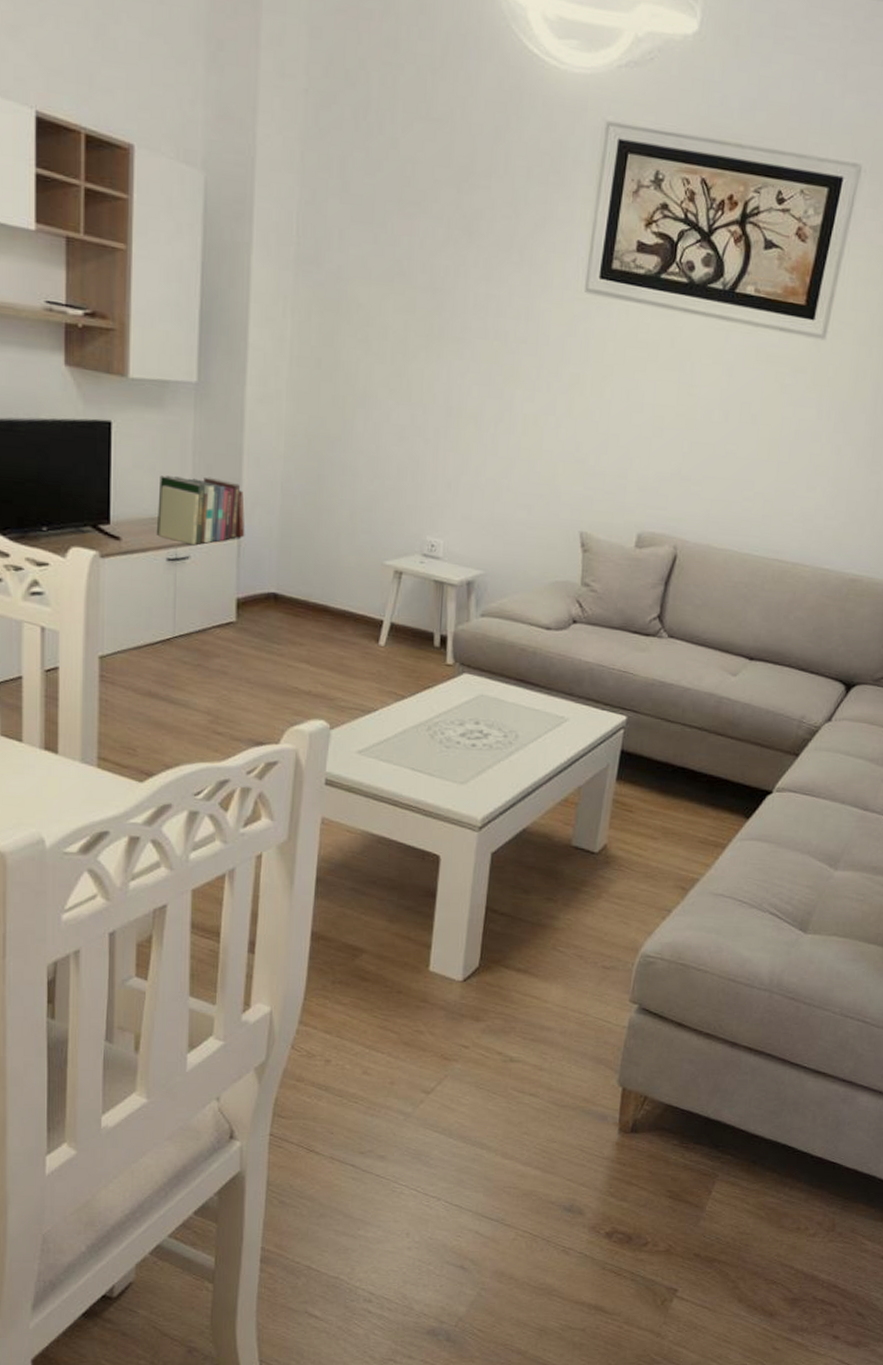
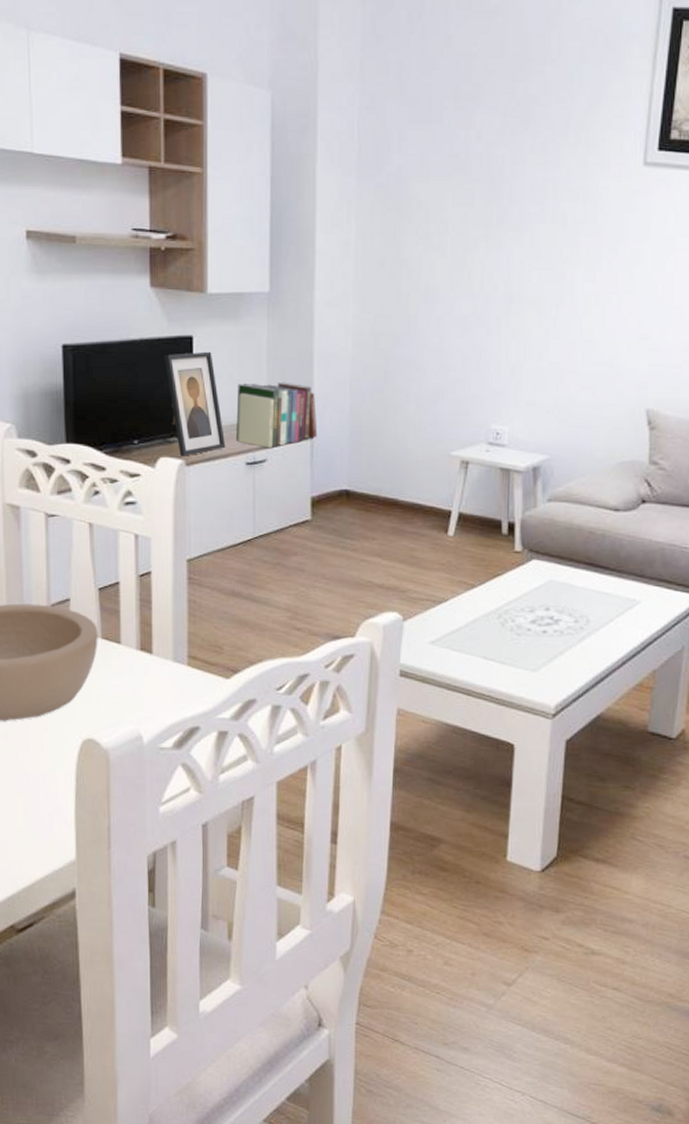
picture frame: none [79,438,145,548] -> present [164,351,226,456]

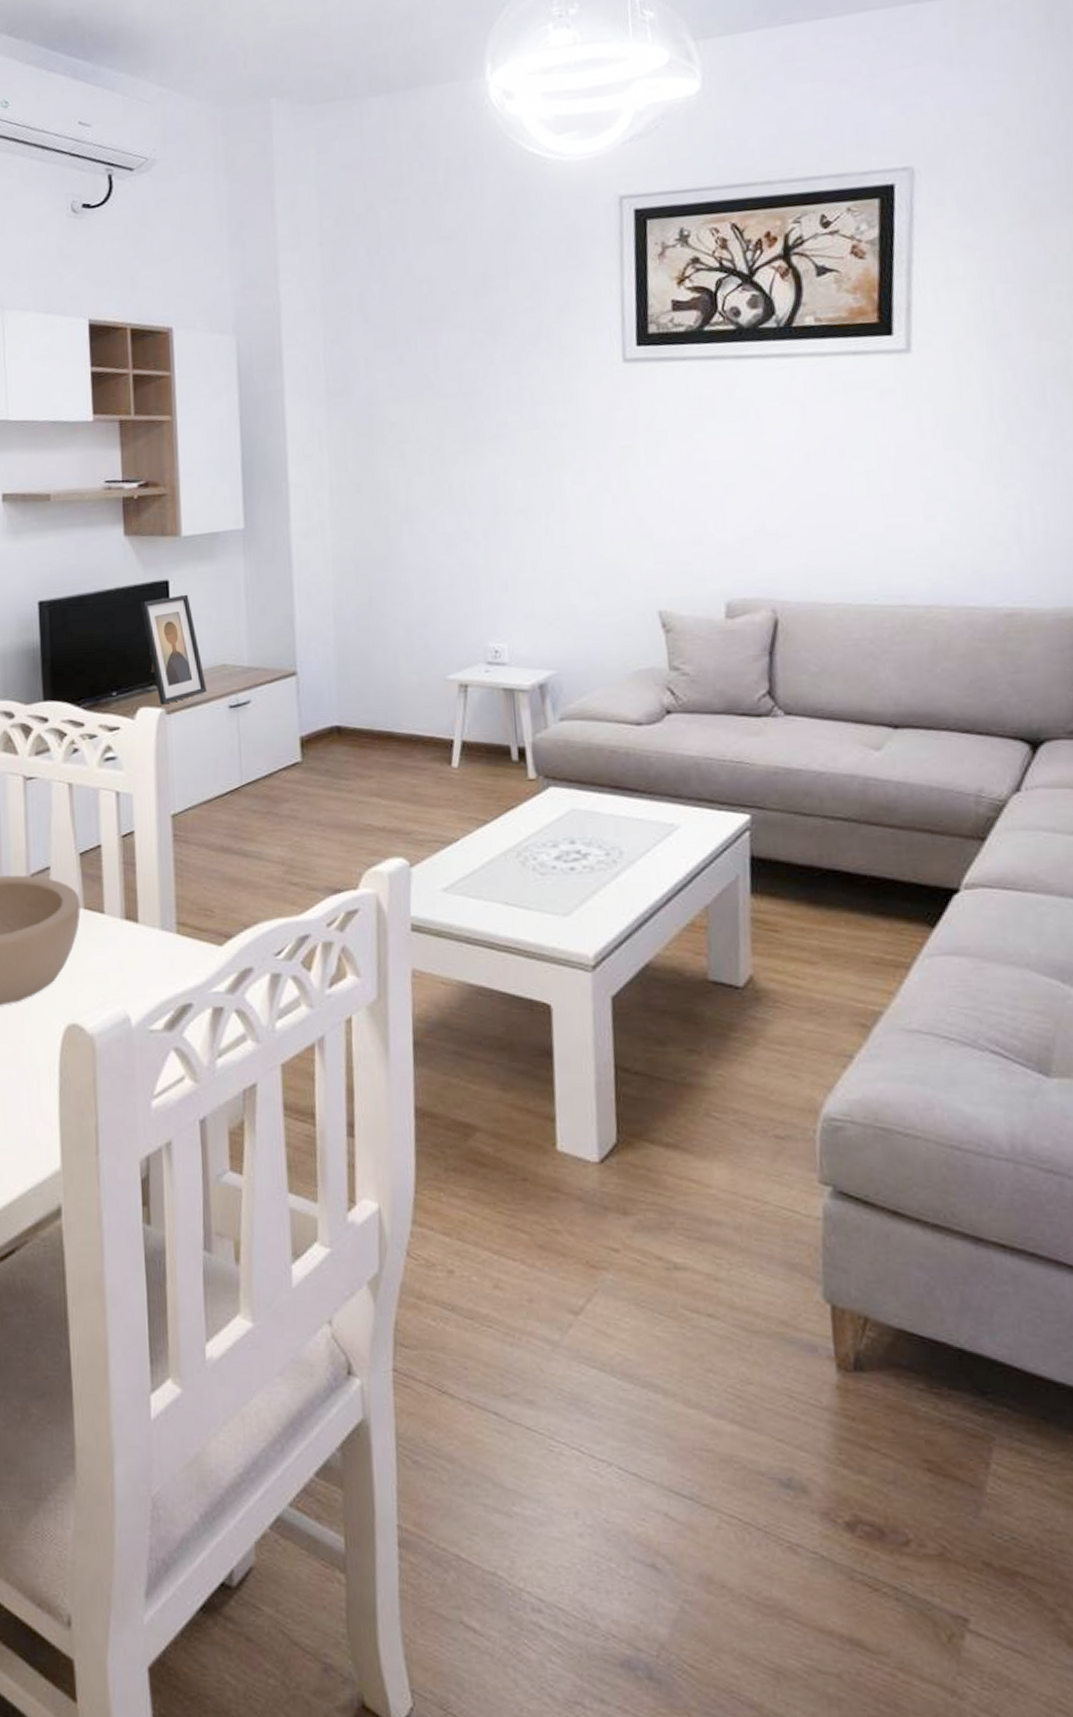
books: present [236,382,318,449] -> none [216,618,303,689]

